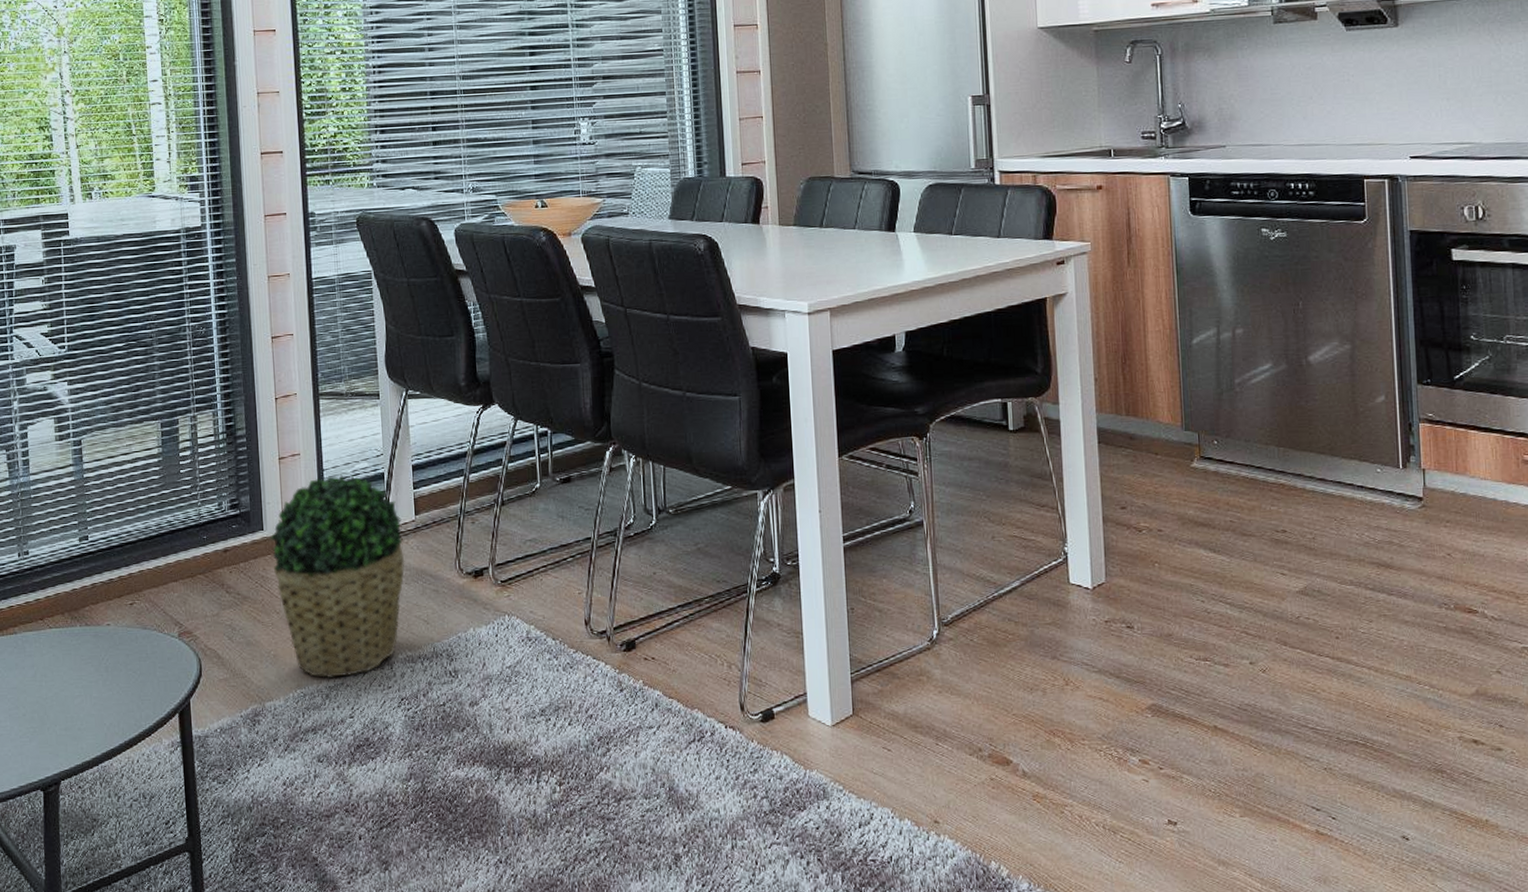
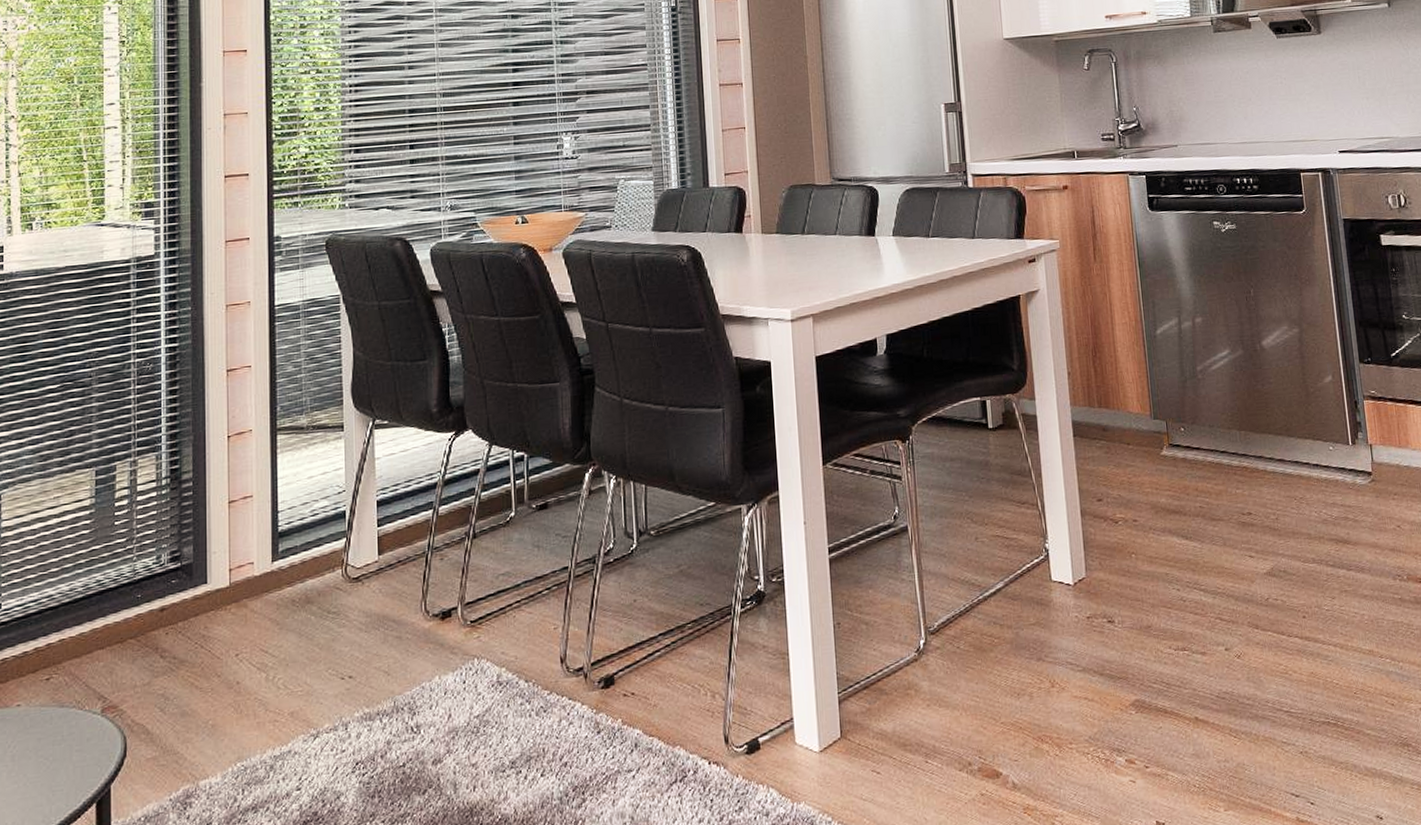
potted plant: present [270,474,405,679] -> none [214,515,366,747]

